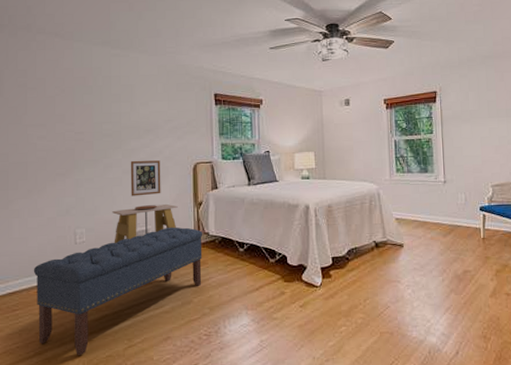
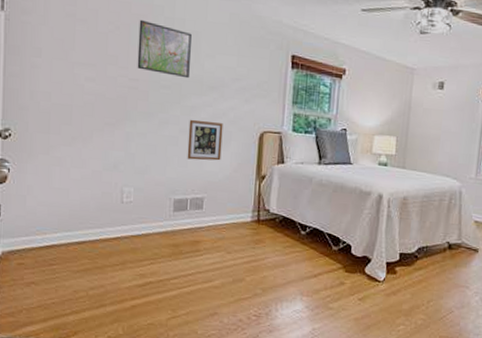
bench: present [33,227,203,356] -> none [73,198,263,320]
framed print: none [81,81,128,126] -> present [137,19,192,79]
side table: present [112,204,178,243] -> none [164,170,238,208]

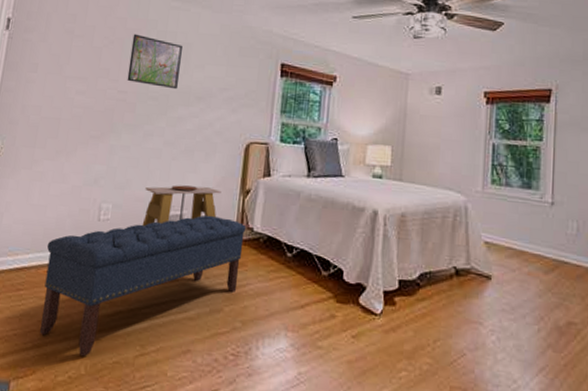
bench: none [73,198,263,320] -> present [40,214,247,357]
side table: none [164,170,238,208] -> present [142,185,221,226]
picture frame: present [187,119,223,161] -> none [169,130,209,174]

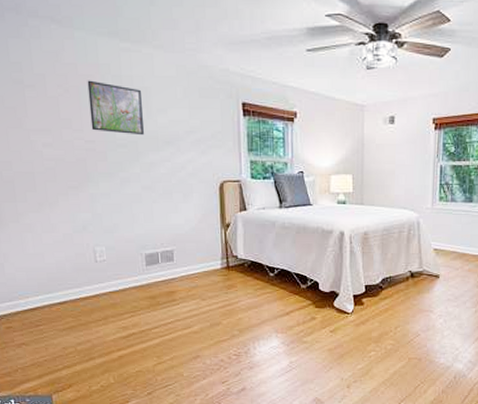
bench: present [40,214,247,357] -> none [53,248,231,370]
side table: present [142,185,221,226] -> none [133,225,204,263]

